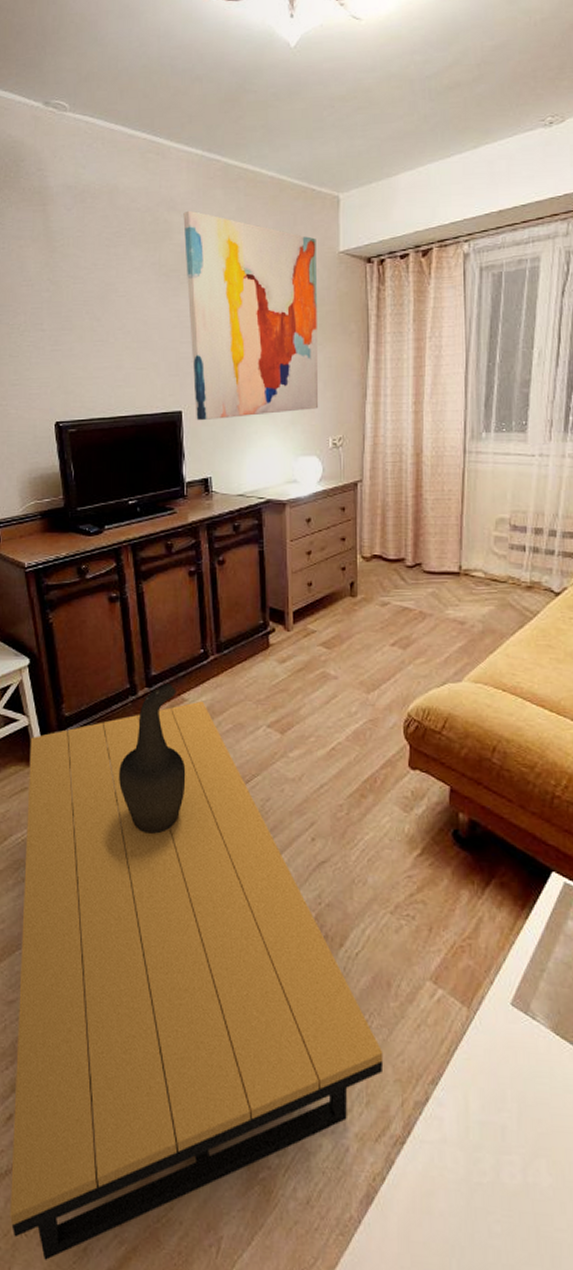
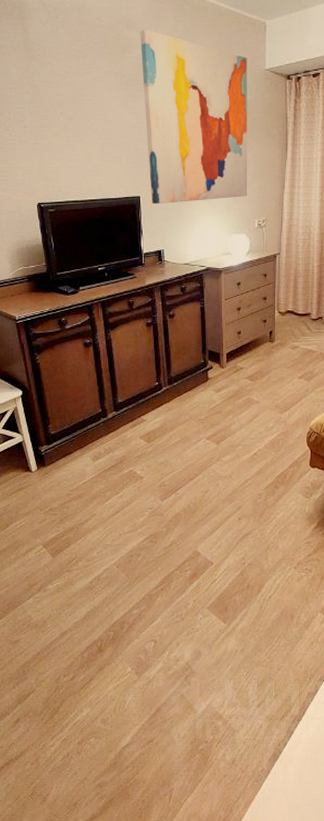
coffee table: present [10,701,384,1260] -> none [19,421,287,813]
decorative vase: present [119,684,186,834] -> none [94,408,145,519]

